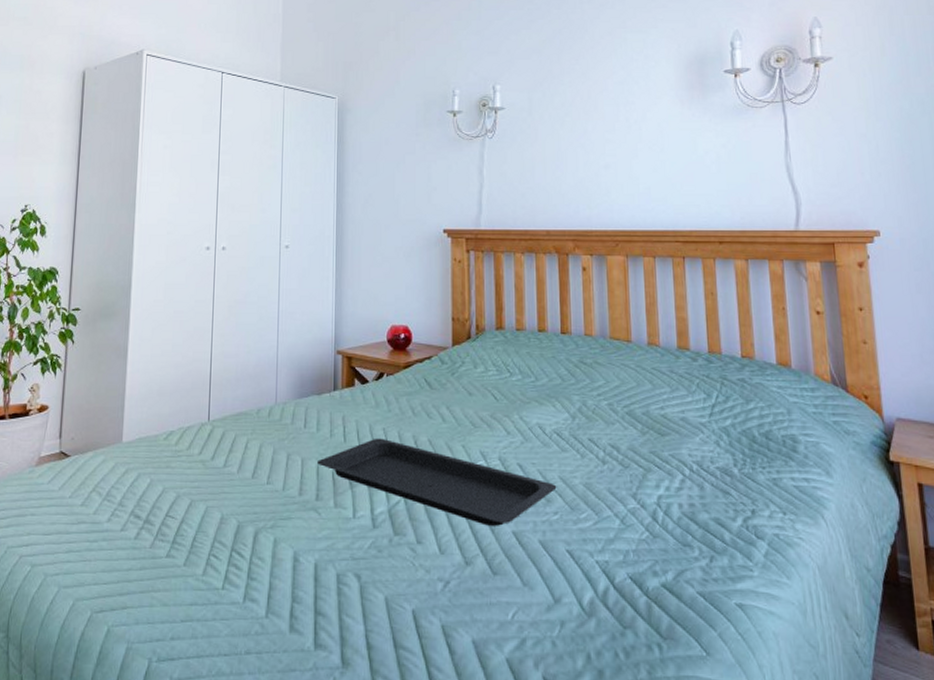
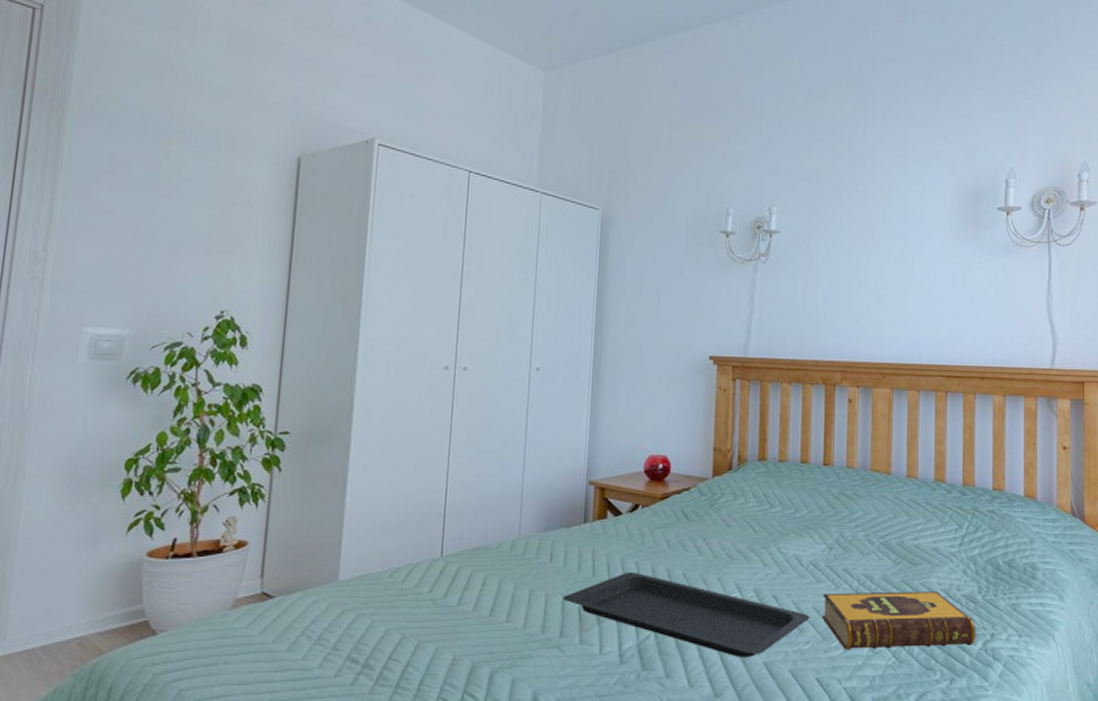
hardback book: none [568,462,736,523] -> present [821,591,976,651]

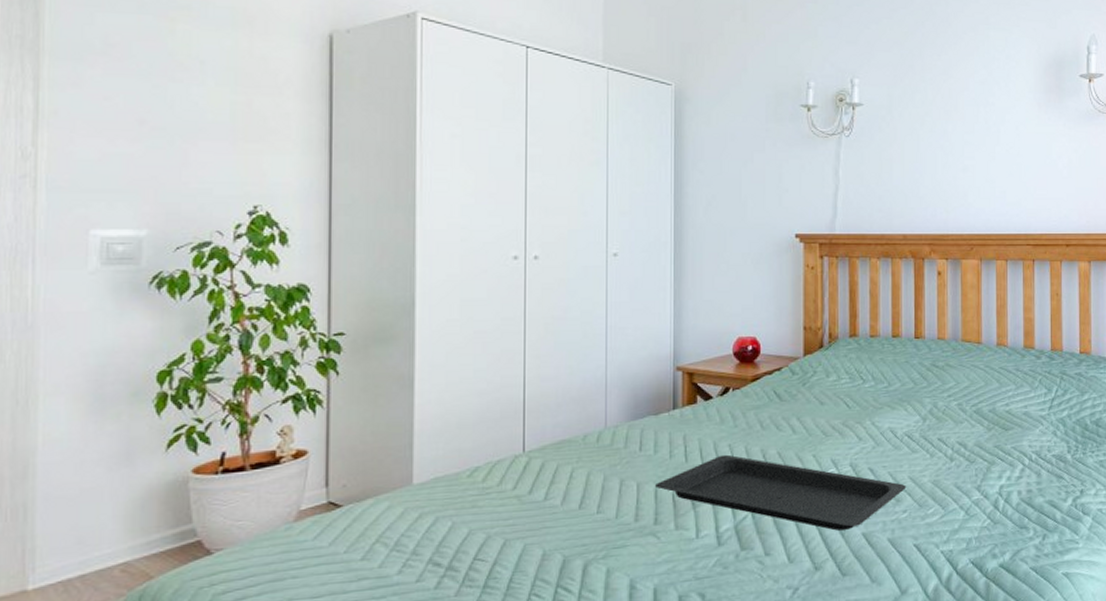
hardback book: present [821,591,976,651] -> none [917,454,1067,516]

